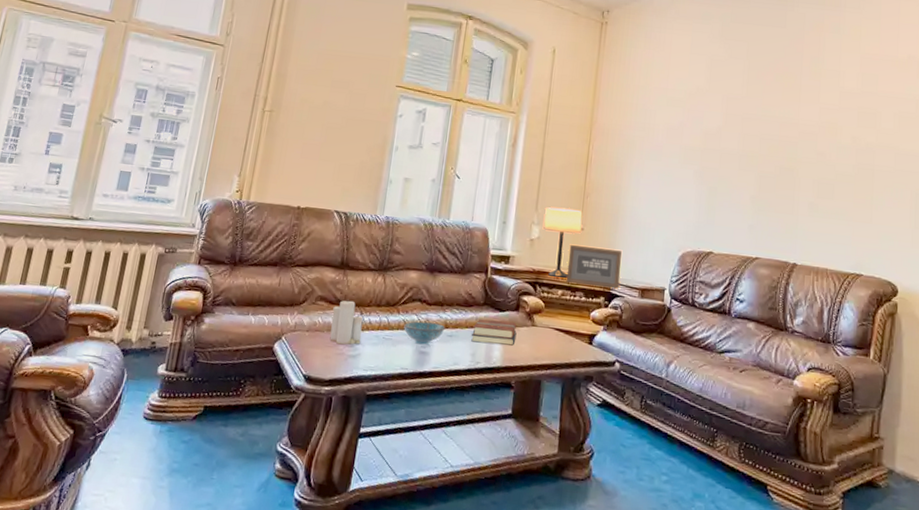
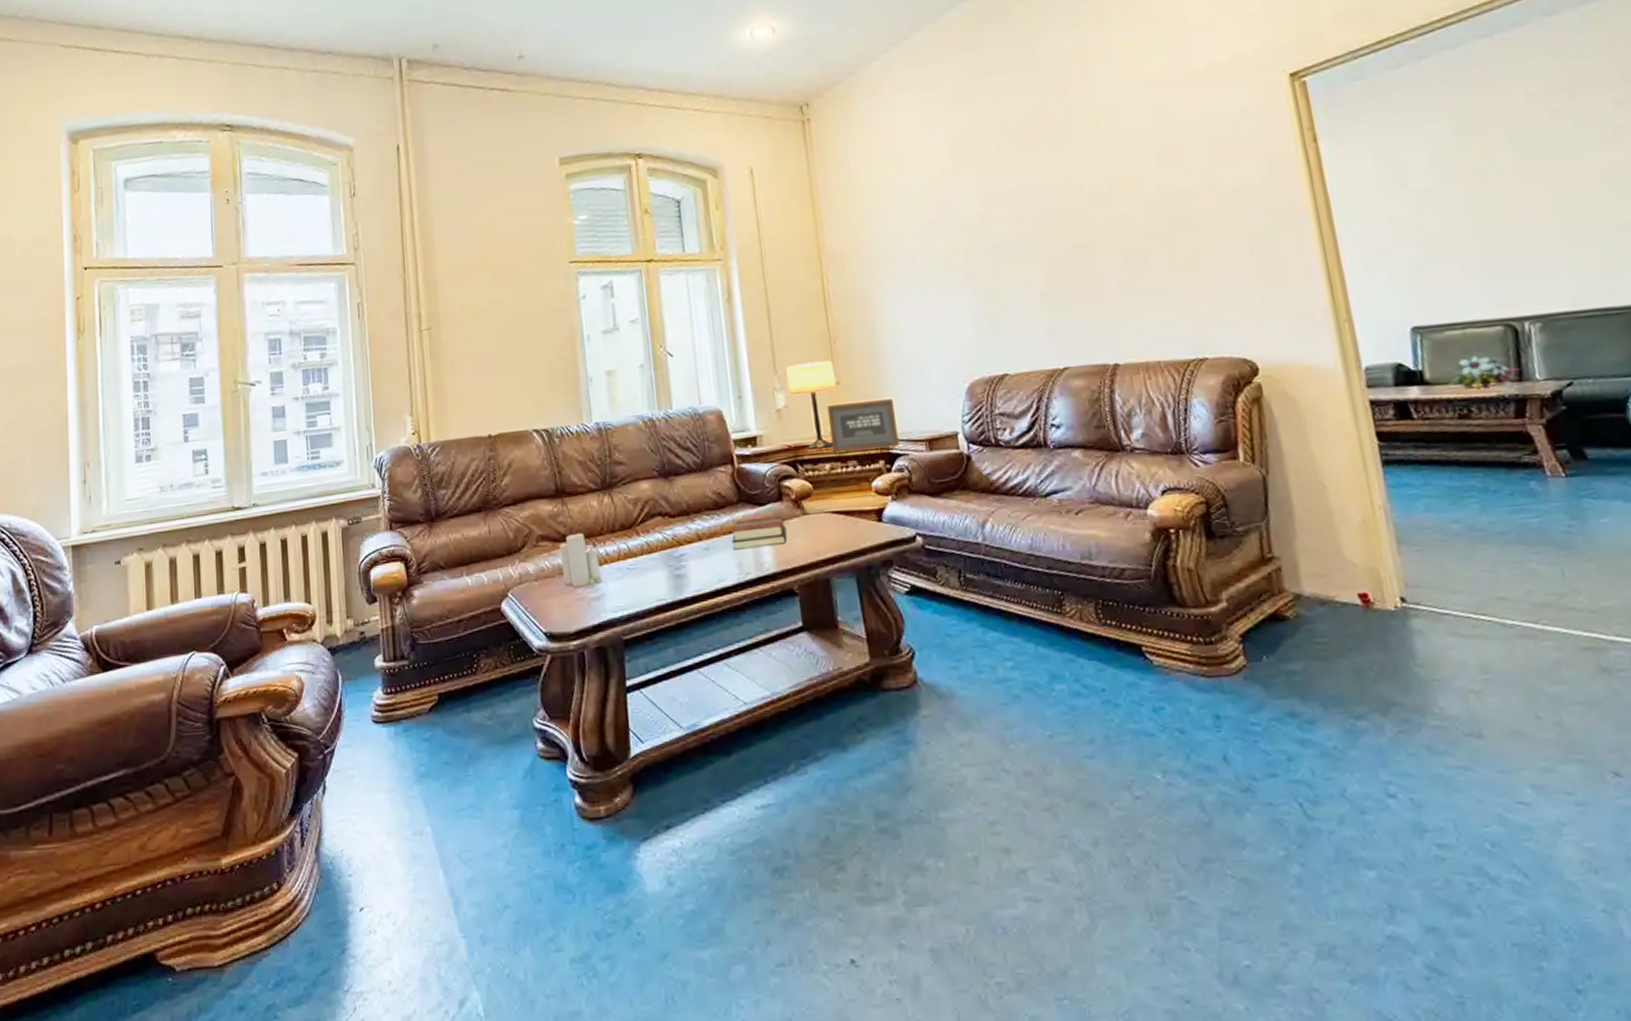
decorative bowl: present [403,321,446,345] -> none [648,537,699,567]

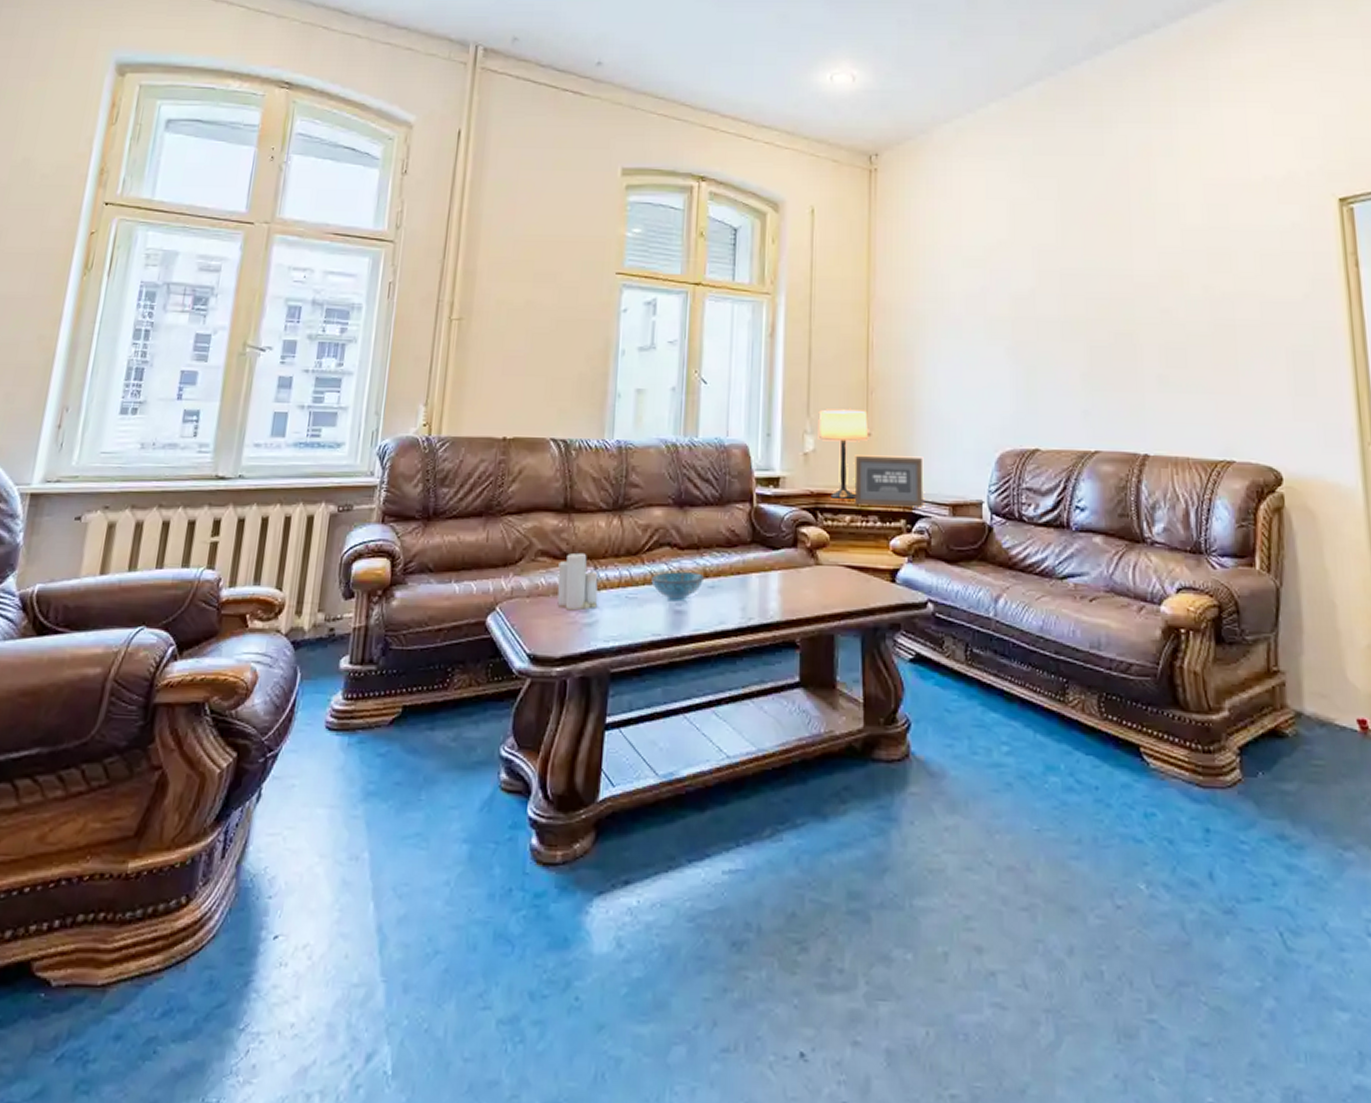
decorative bowl: none [648,537,699,567] -> present [651,572,705,602]
books: present [731,515,787,550] -> none [739,561,797,594]

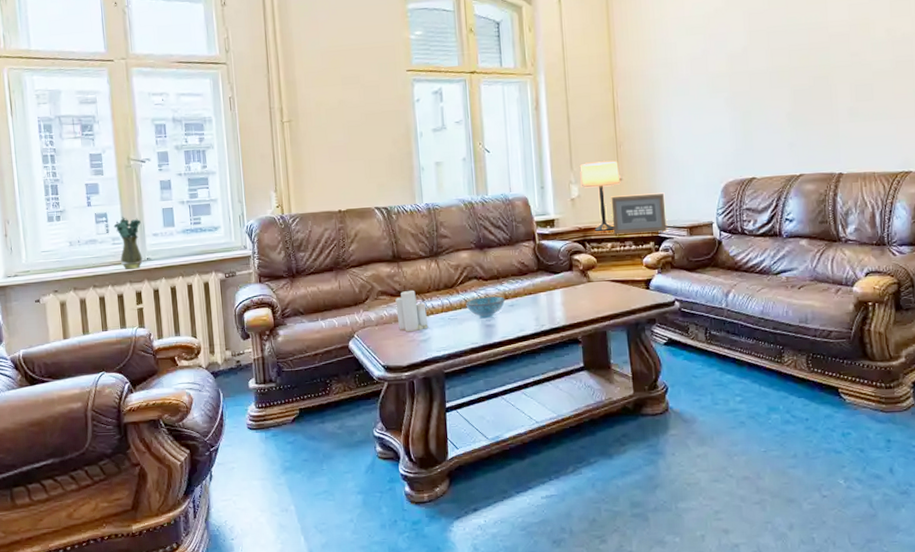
vase: none [203,418,242,488] -> present [113,217,143,270]

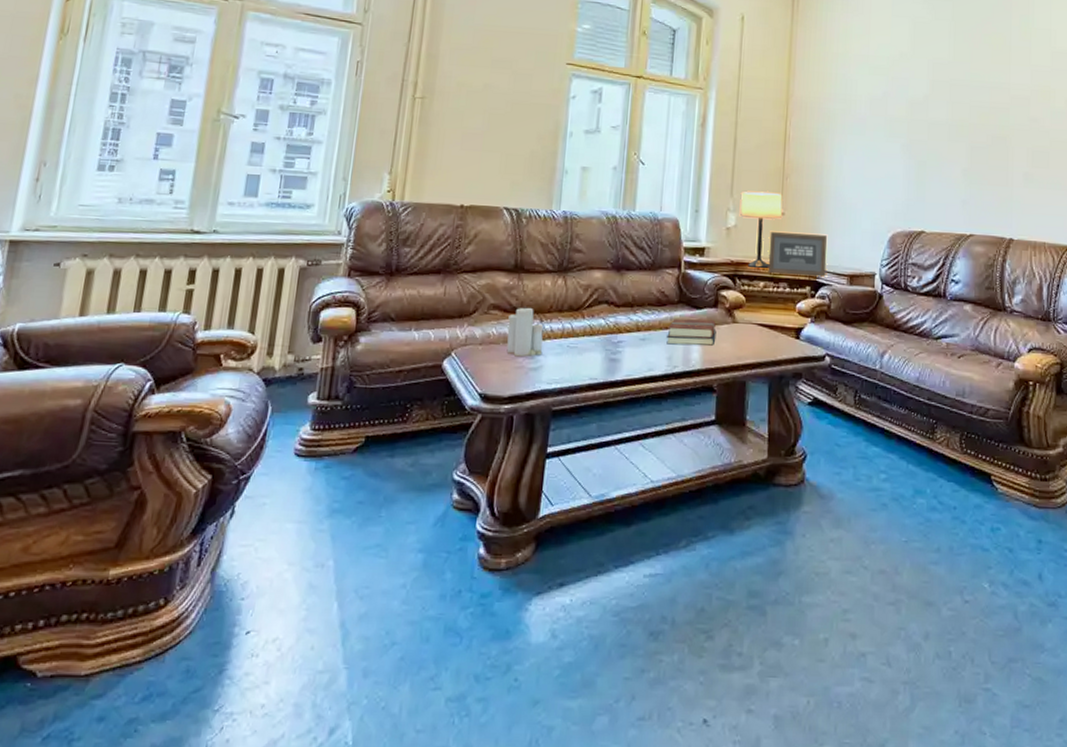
vase: present [113,217,143,270] -> none [179,177,216,241]
decorative bowl: present [466,296,506,319] -> none [590,325,637,351]
books: none [531,281,575,307] -> present [666,318,717,346]

